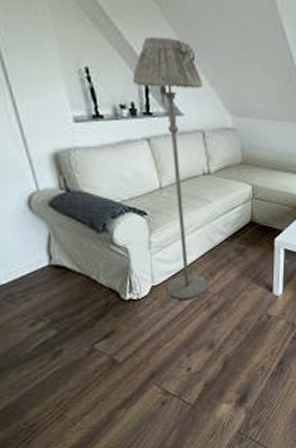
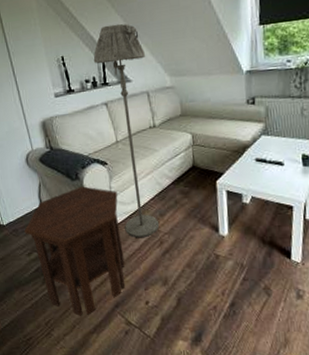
side table: none [25,240,164,392] -> present [24,186,125,316]

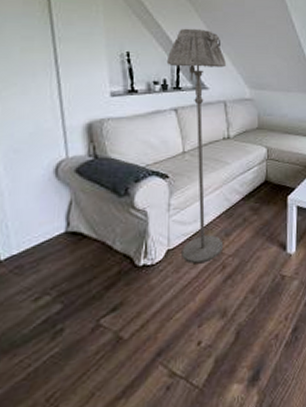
side table: present [24,186,125,316] -> none [34,204,177,378]

